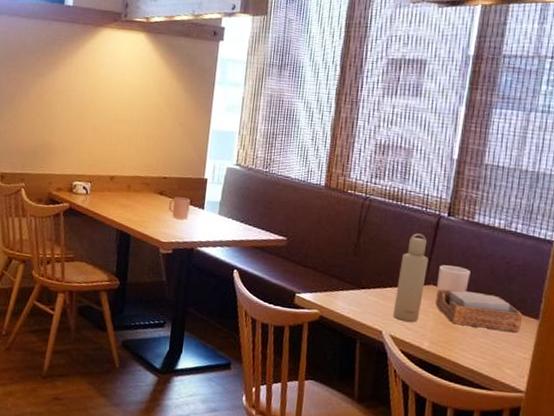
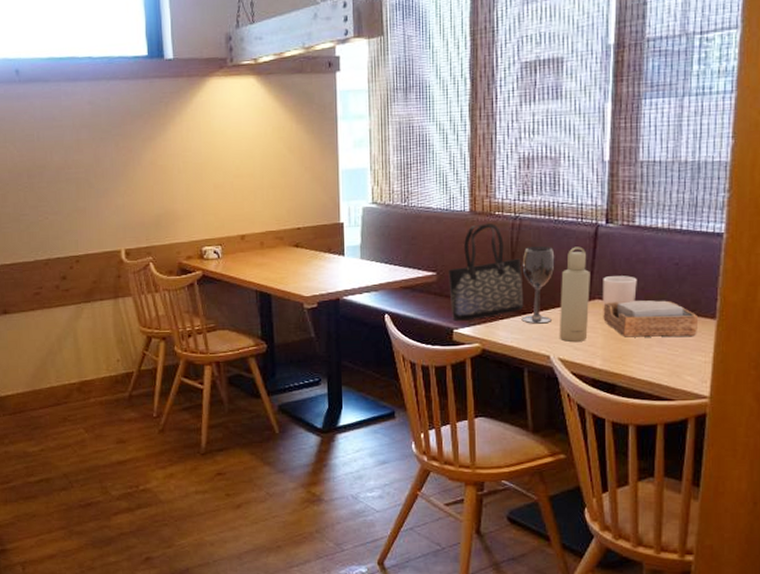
cup: present [169,197,191,220] -> none [307,246,329,270]
tote bag: none [296,199,366,287] -> present [448,223,524,321]
wine glass: none [360,226,398,301] -> present [521,245,555,324]

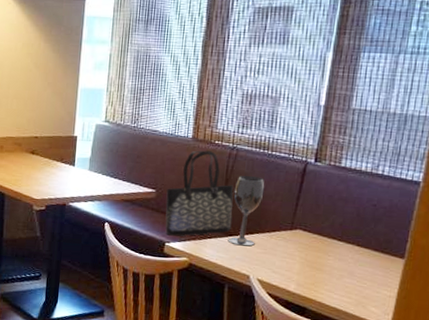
bottle: present [559,246,590,342] -> none [260,180,295,266]
mug: present [602,276,637,307] -> none [302,210,337,237]
napkin holder: present [603,300,697,337] -> none [302,233,388,273]

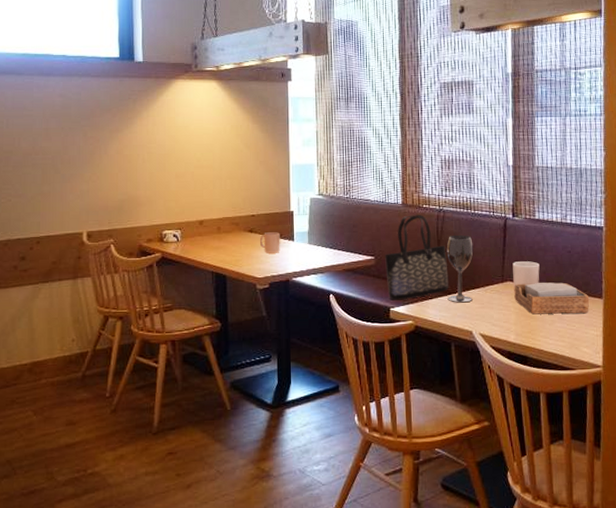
cup: none [41,155,61,177] -> present [260,232,280,254]
mug: none [302,210,337,237] -> present [512,261,540,288]
napkin holder: none [302,233,388,273] -> present [514,282,589,315]

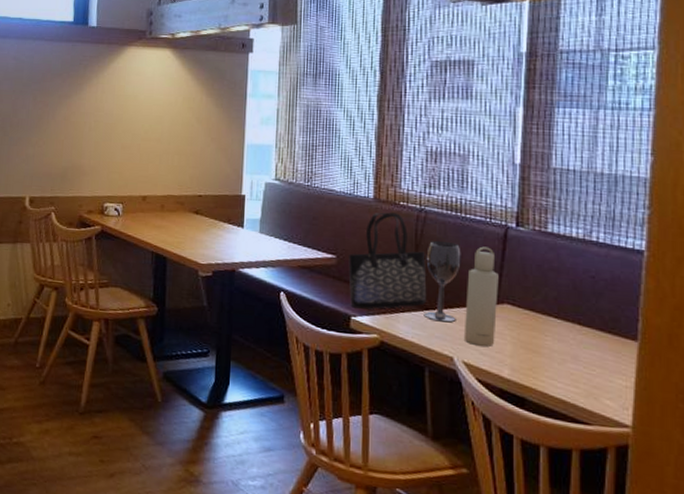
cup: present [260,232,280,254] -> none [206,215,229,240]
bottle: none [479,236,503,319] -> present [463,246,499,347]
mug: present [512,261,540,288] -> none [511,281,549,313]
napkin holder: present [514,282,589,315] -> none [512,308,617,357]

